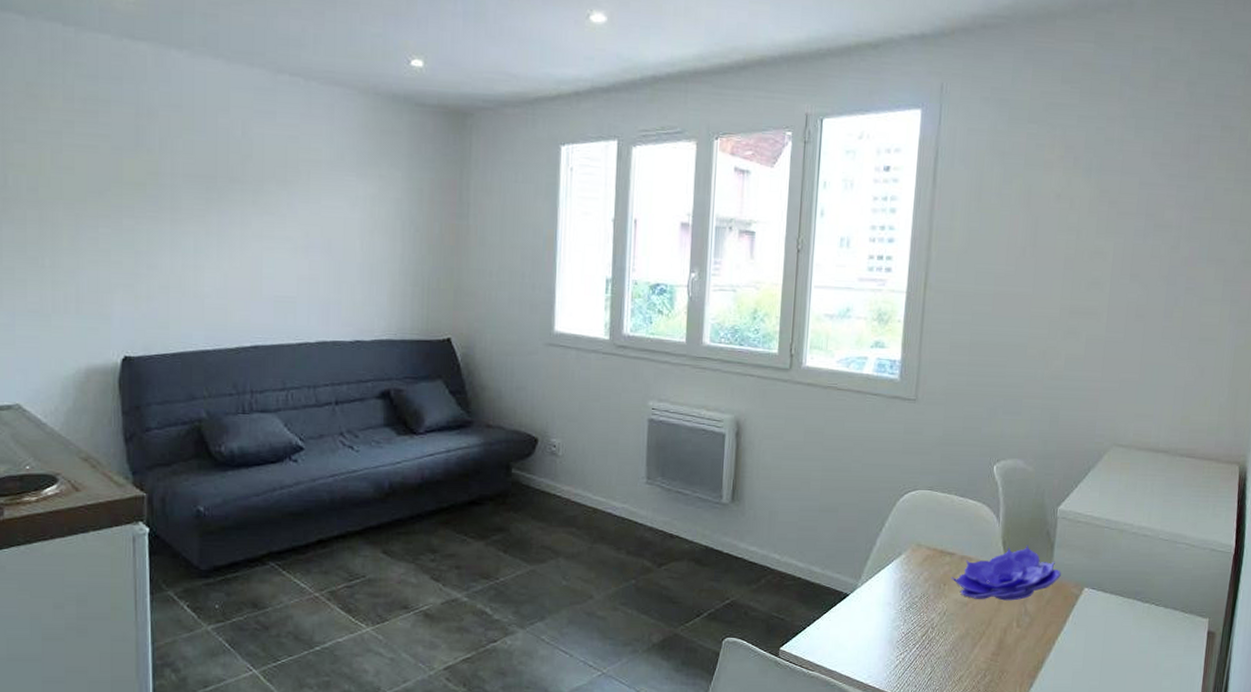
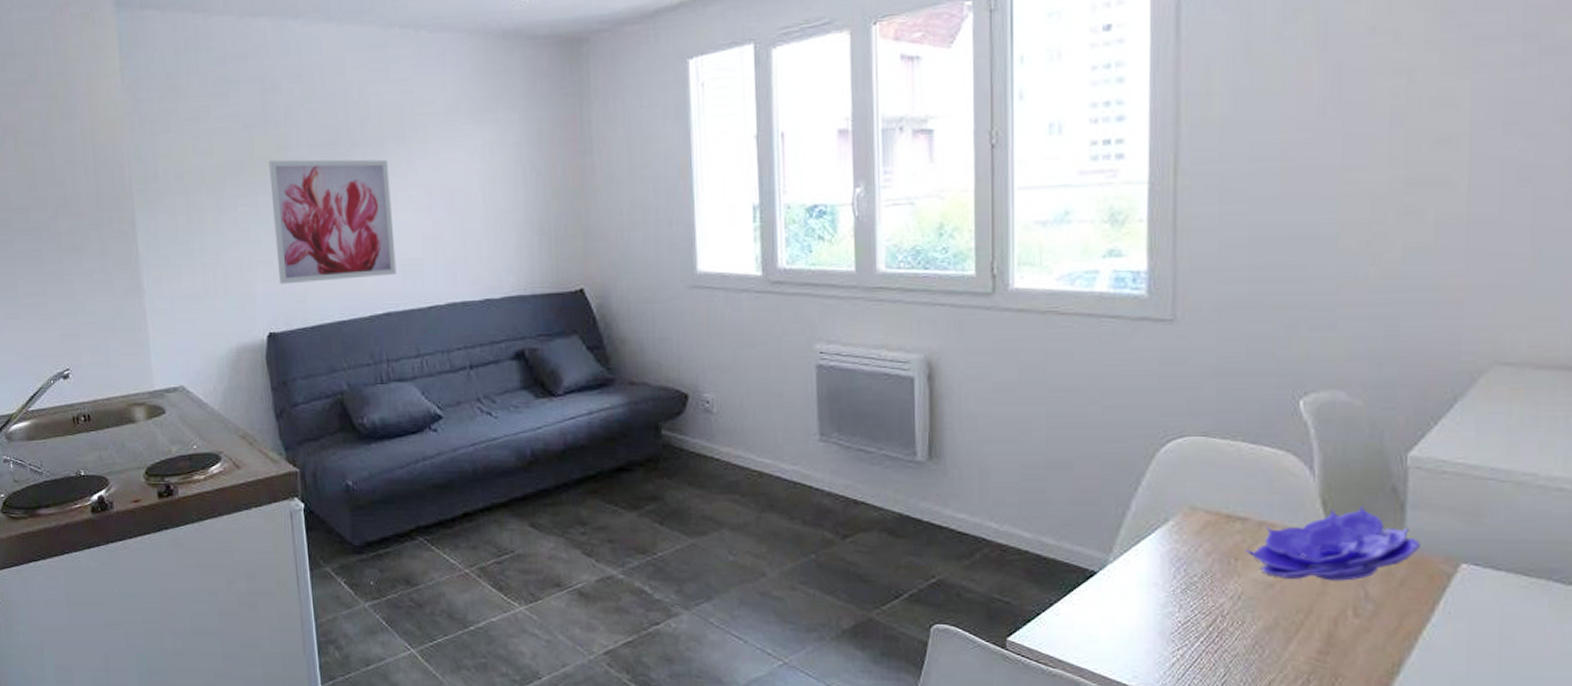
wall art: none [138,185,268,311] -> present [268,159,397,285]

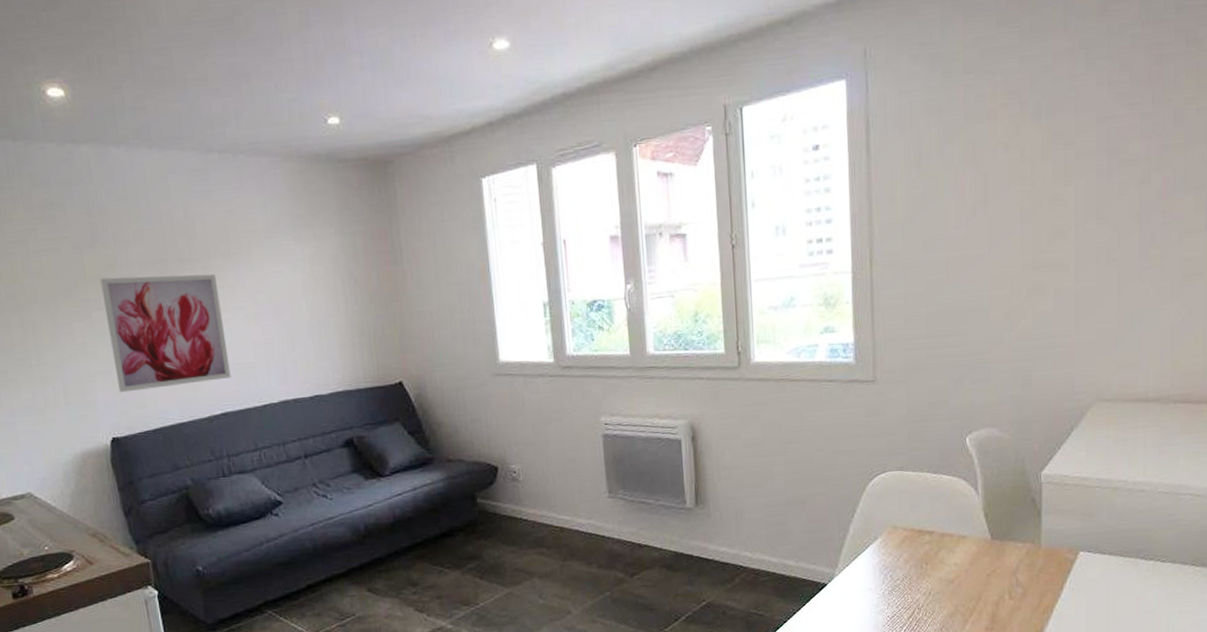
decorative bowl: present [1245,505,1420,581] -> none [933,514,1052,576]

